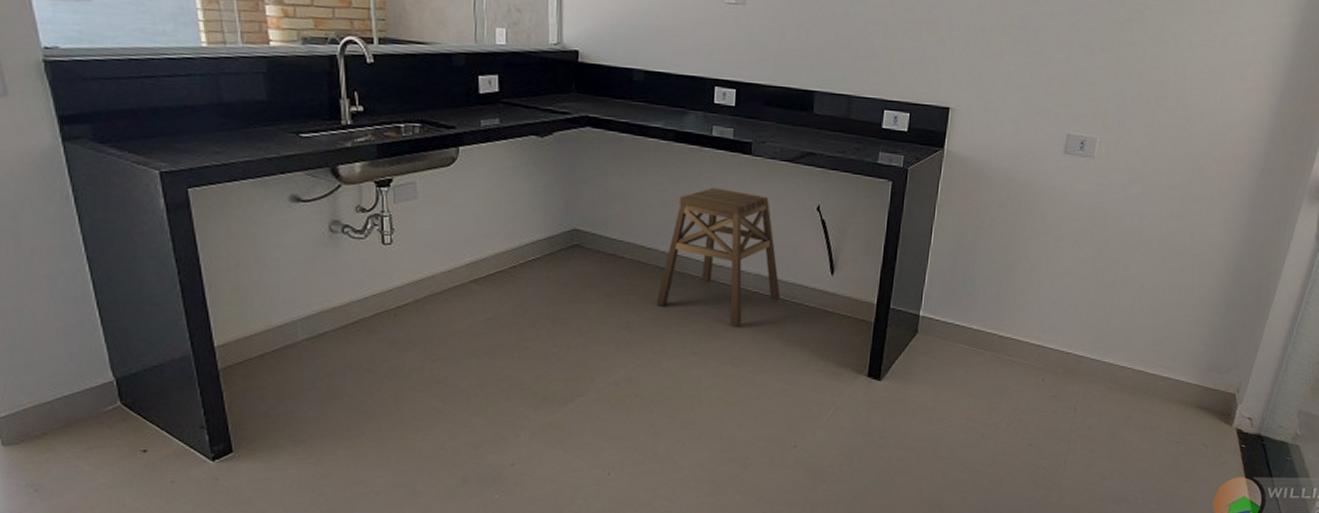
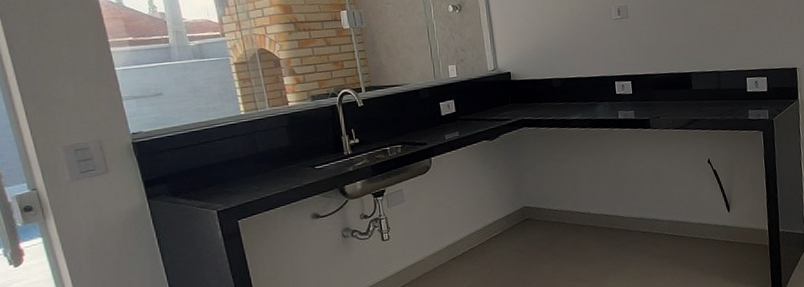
stool: present [656,187,781,326] -> none [594,157,692,265]

